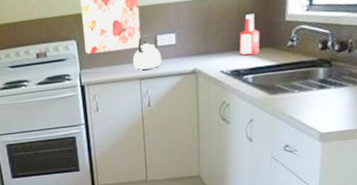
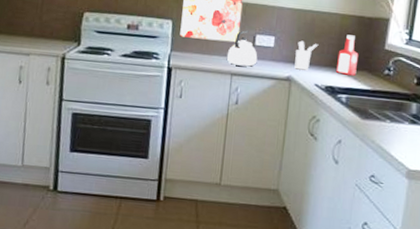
utensil holder: none [197,30,219,61] -> present [294,40,319,71]

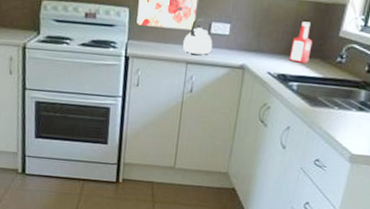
utensil holder: present [294,40,319,71] -> none [248,28,274,59]

